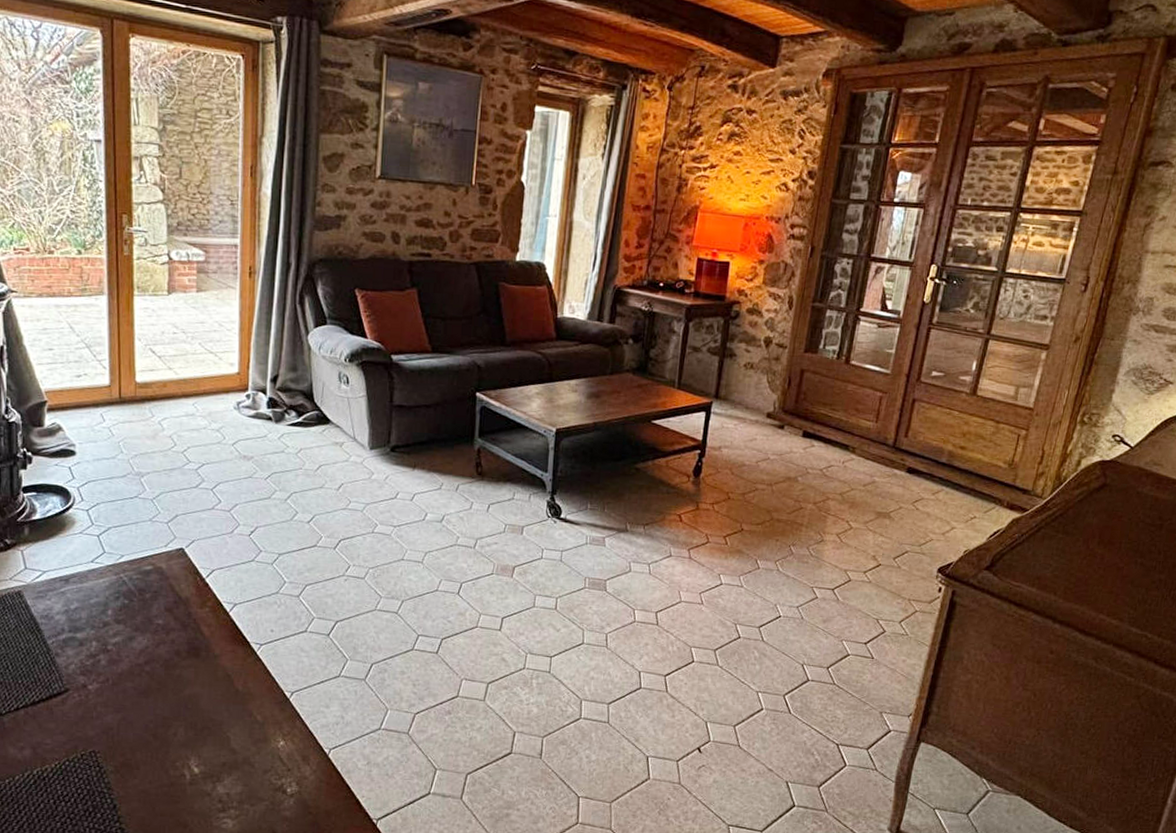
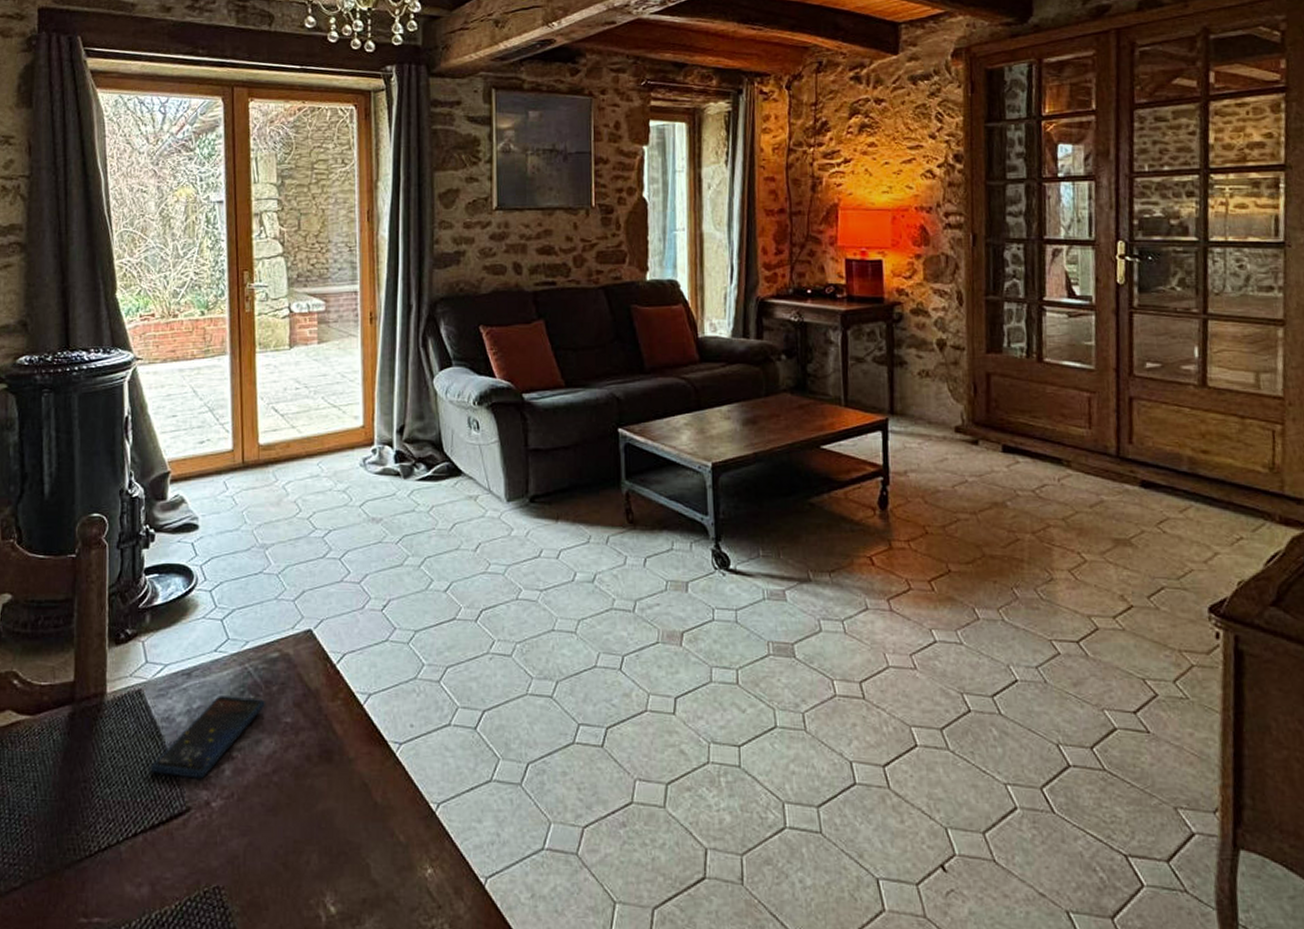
smartphone: none [30,599,140,666] -> present [150,694,266,779]

